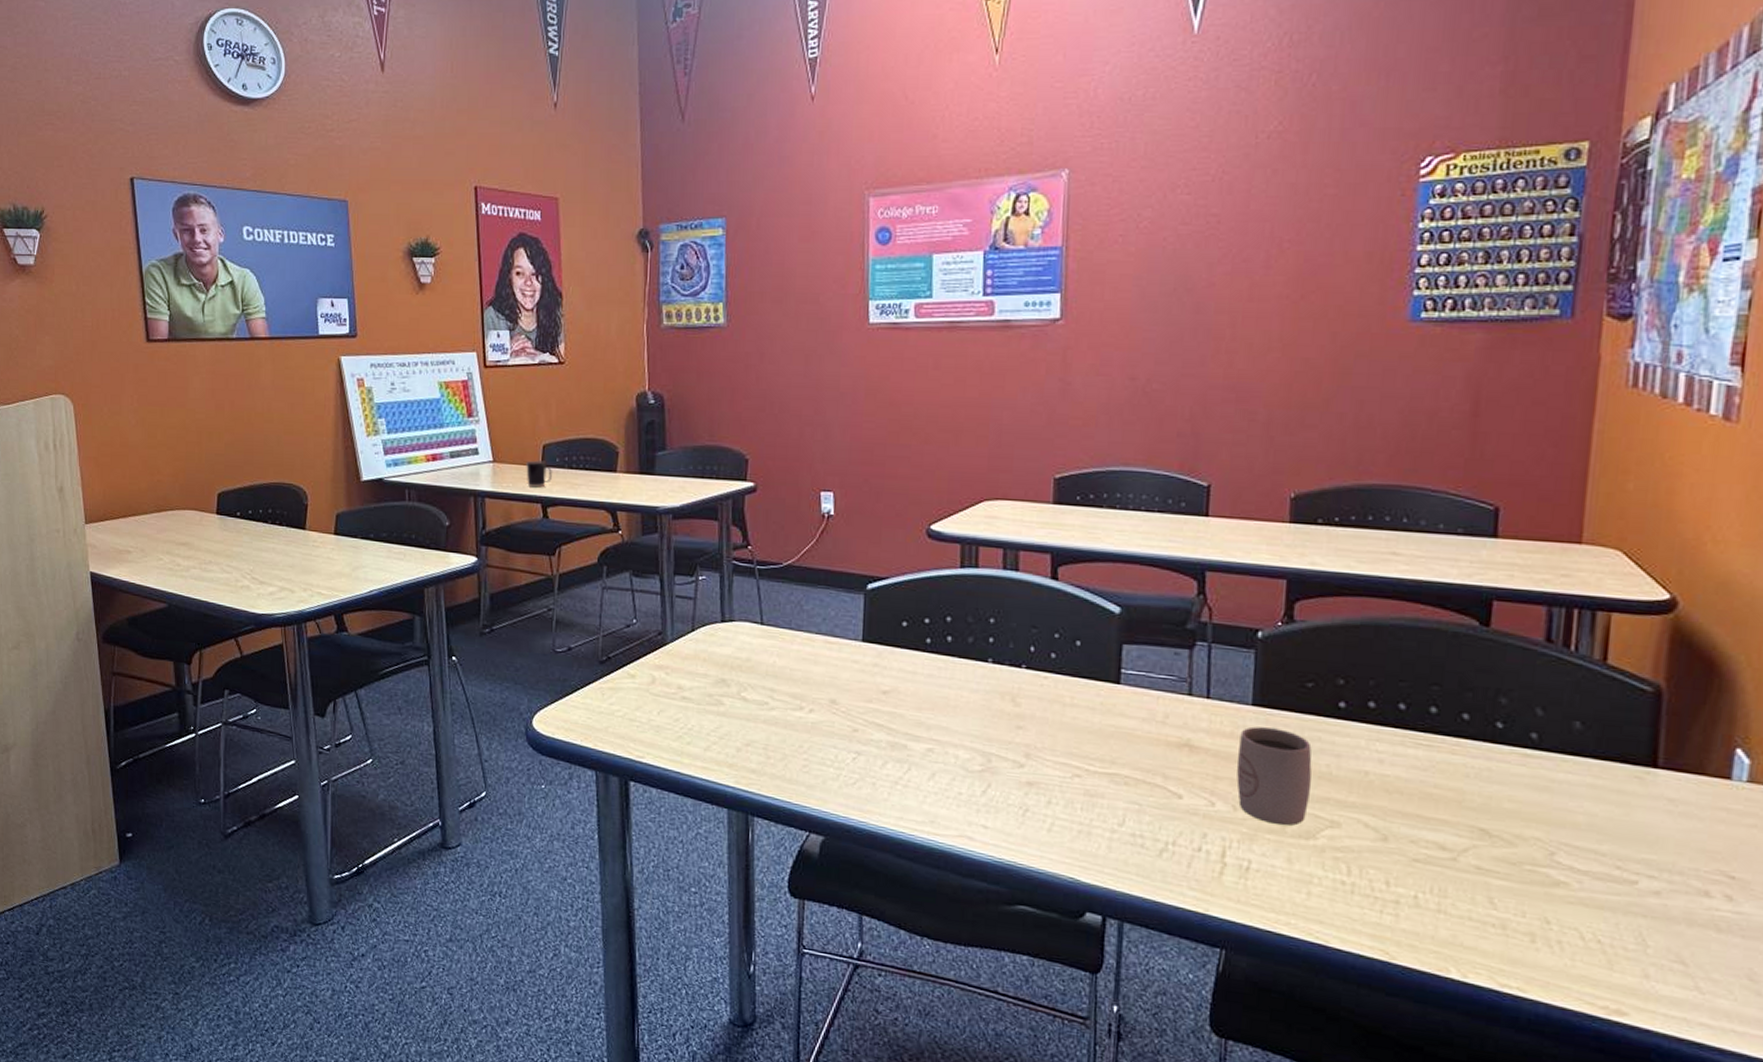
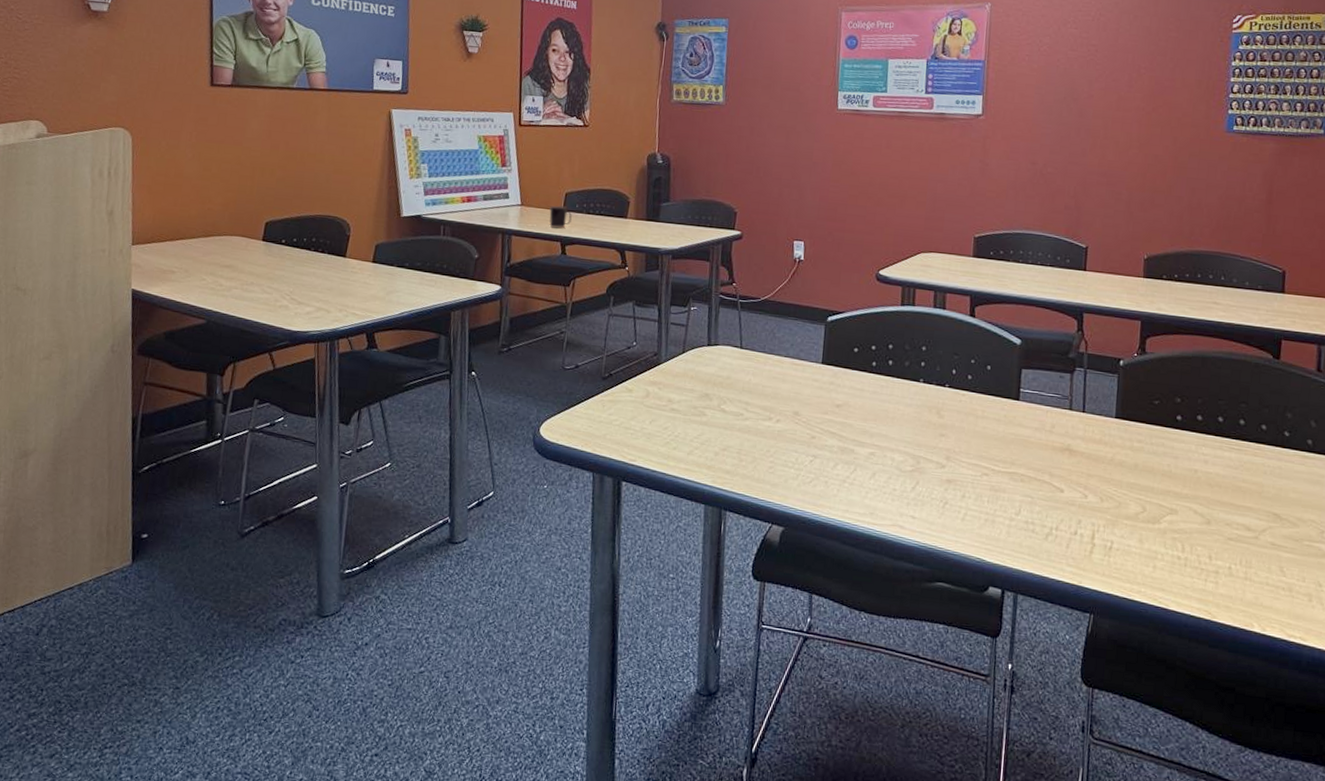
mug: present [1236,726,1312,826] -> none [1103,435,1158,514]

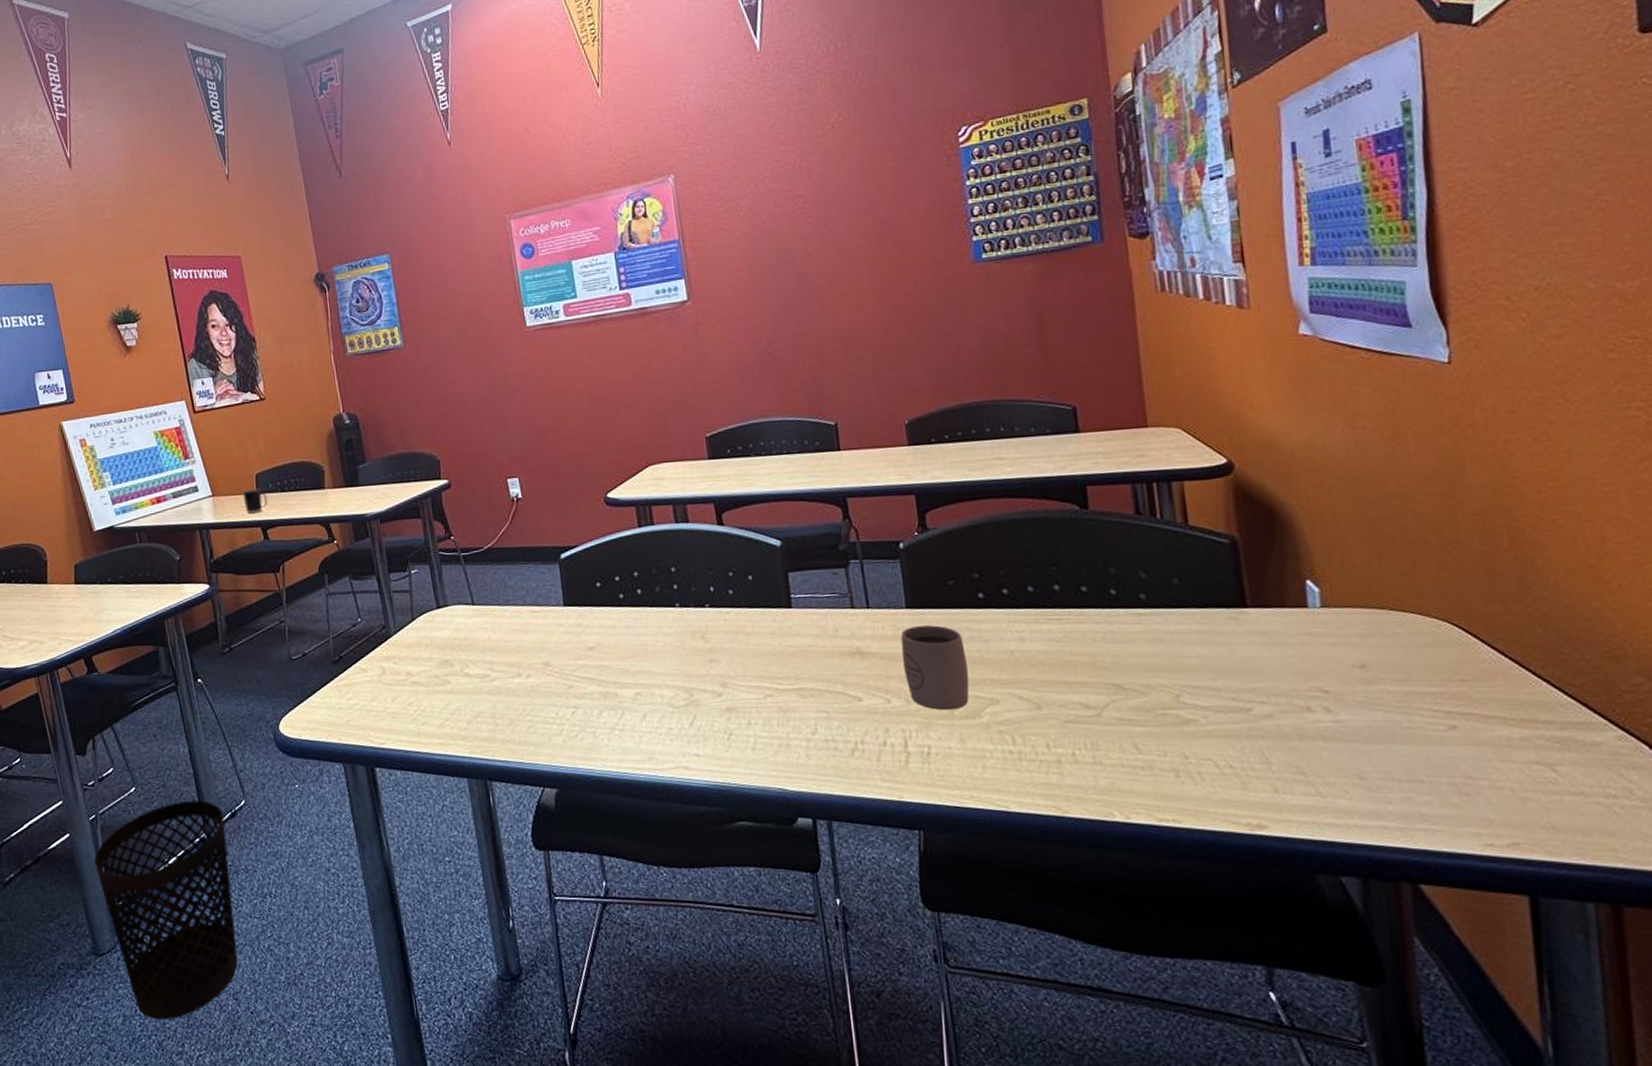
trash bin: none [335,483,471,688] -> present [94,800,239,1020]
mug: none [1103,435,1158,514] -> present [901,625,970,711]

